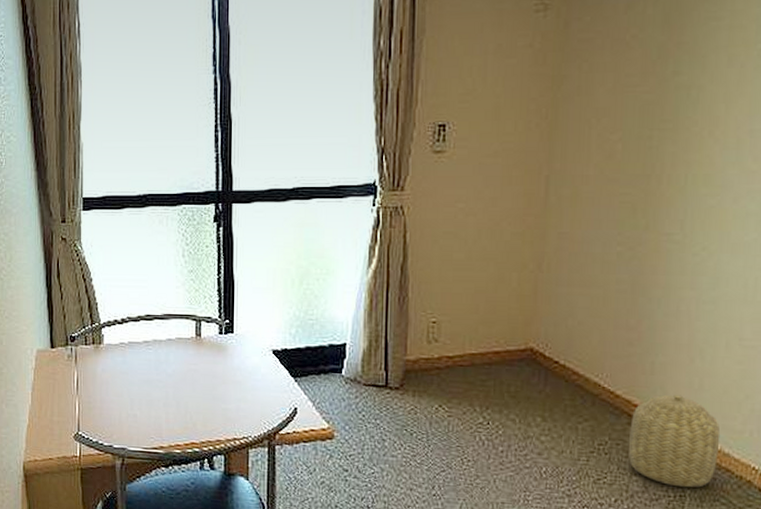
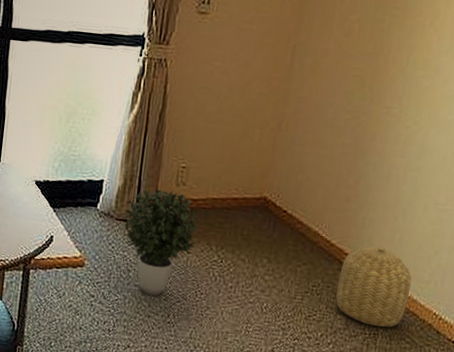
potted plant: none [373,348,458,467] -> present [123,189,198,296]

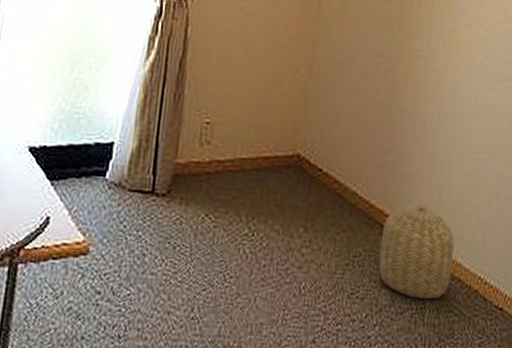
potted plant: present [123,189,198,296] -> none [137,150,226,286]

